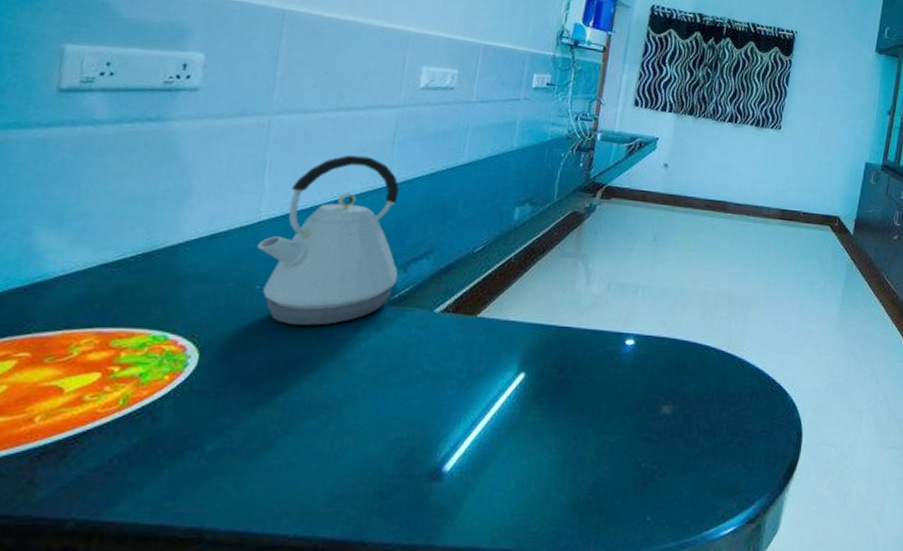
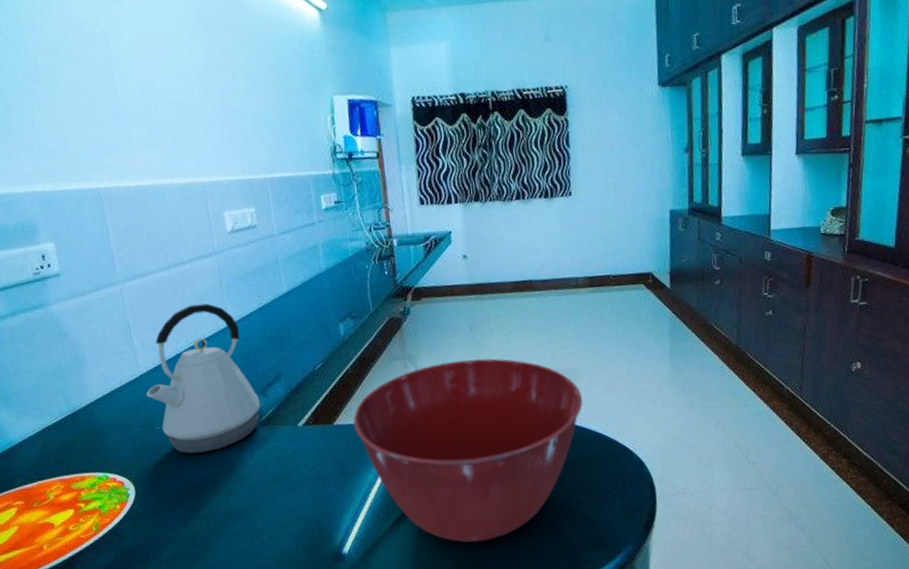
mixing bowl: none [499,268,750,474] -> present [353,358,583,543]

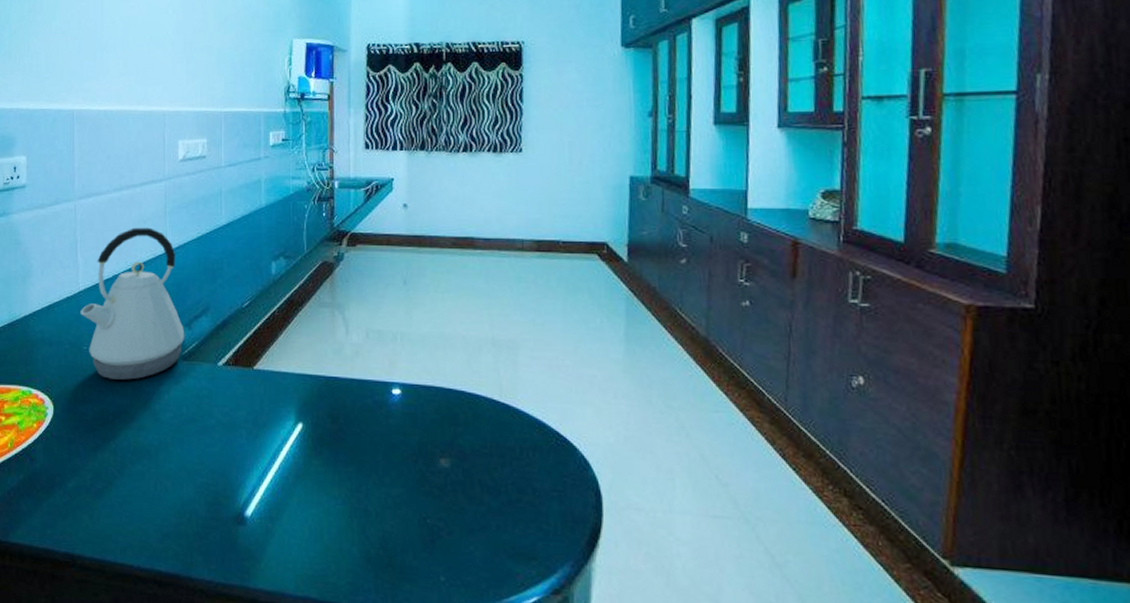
mixing bowl: present [353,358,583,543] -> none [273,315,522,529]

